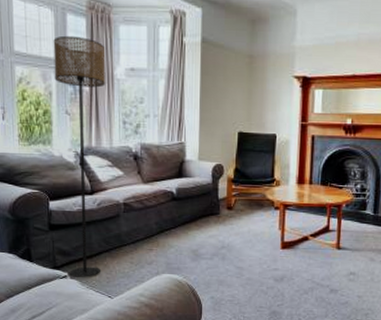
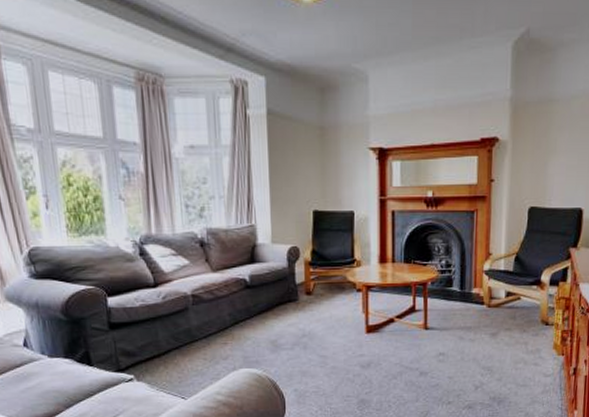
floor lamp: present [53,35,106,277] -> none [99,111,171,379]

